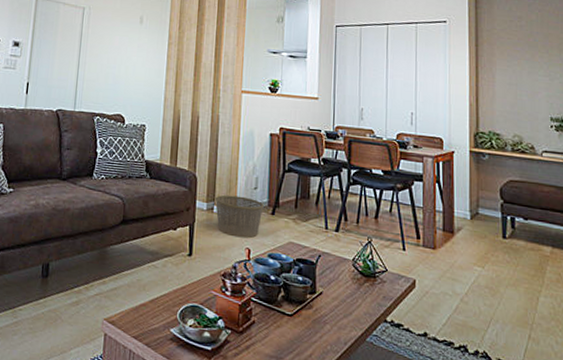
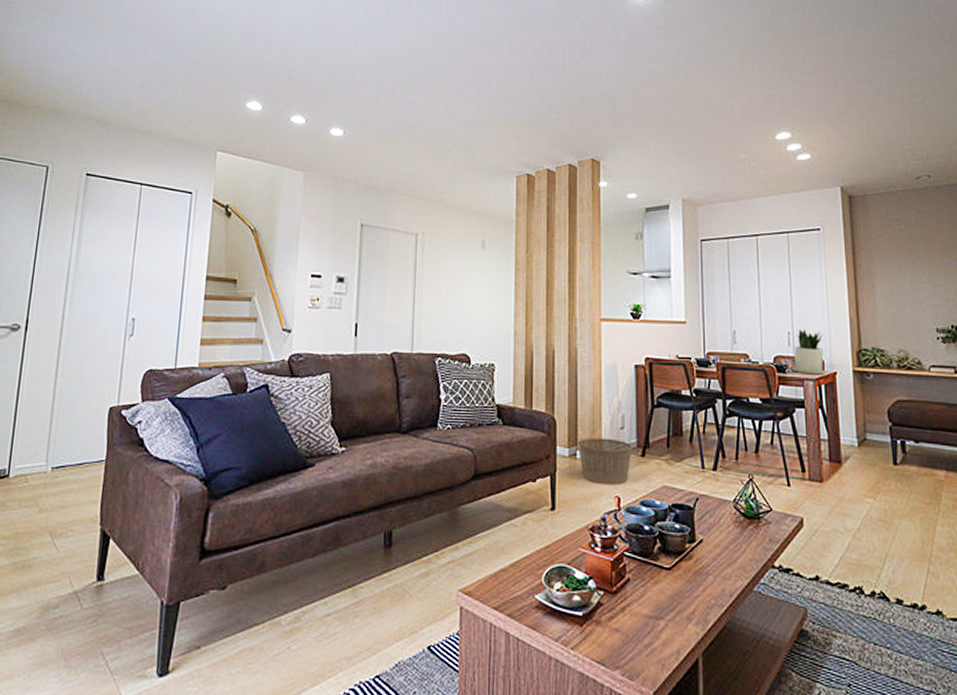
planter: none [412,110,445,153] -> present [791,329,826,375]

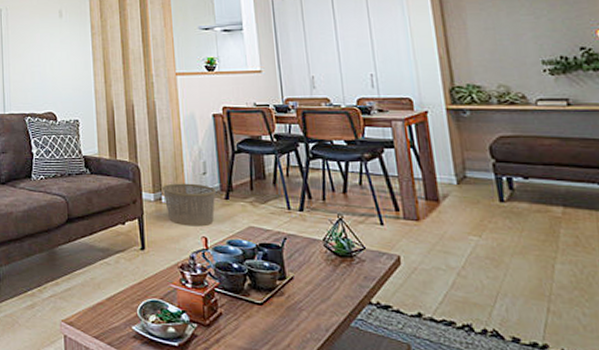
planter: present [791,329,826,375] -> none [376,70,416,115]

